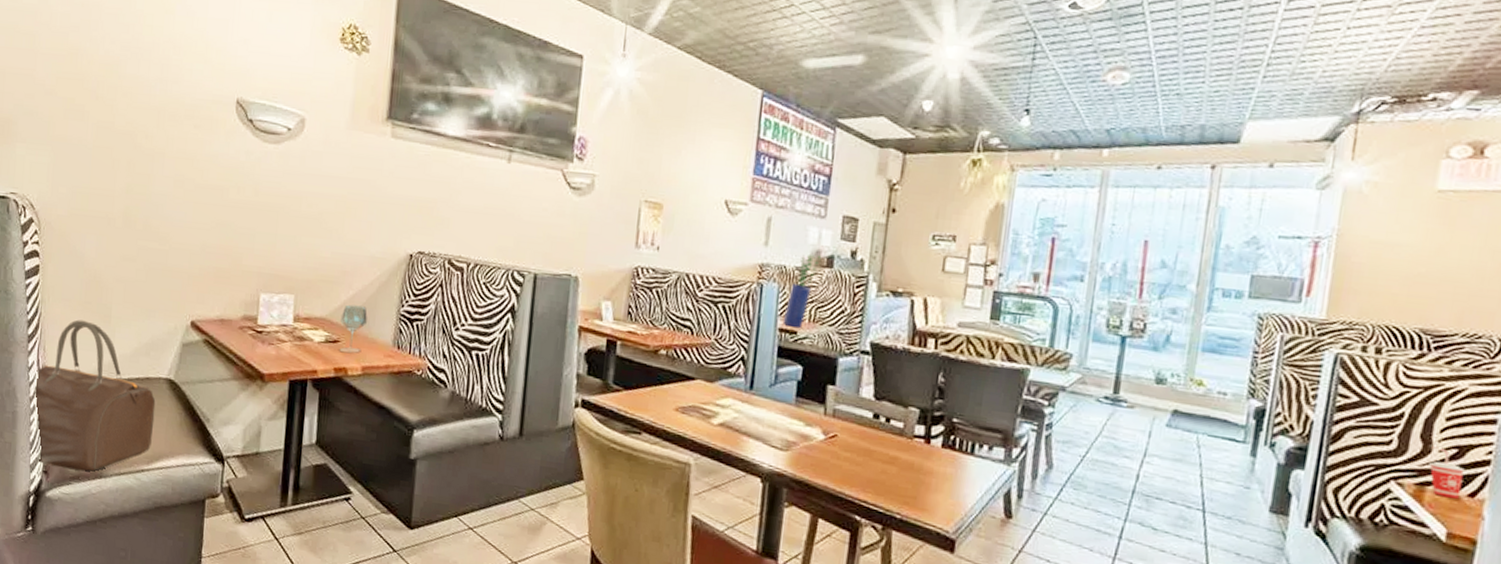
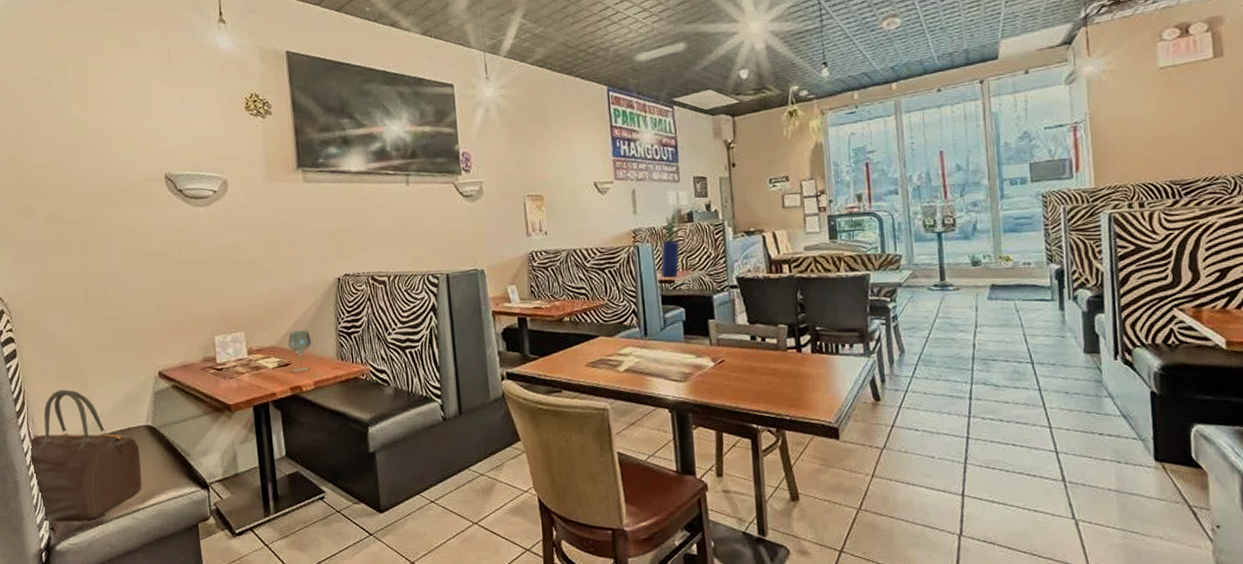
beverage cup: present [1429,444,1465,499] -> none [1198,272,1230,313]

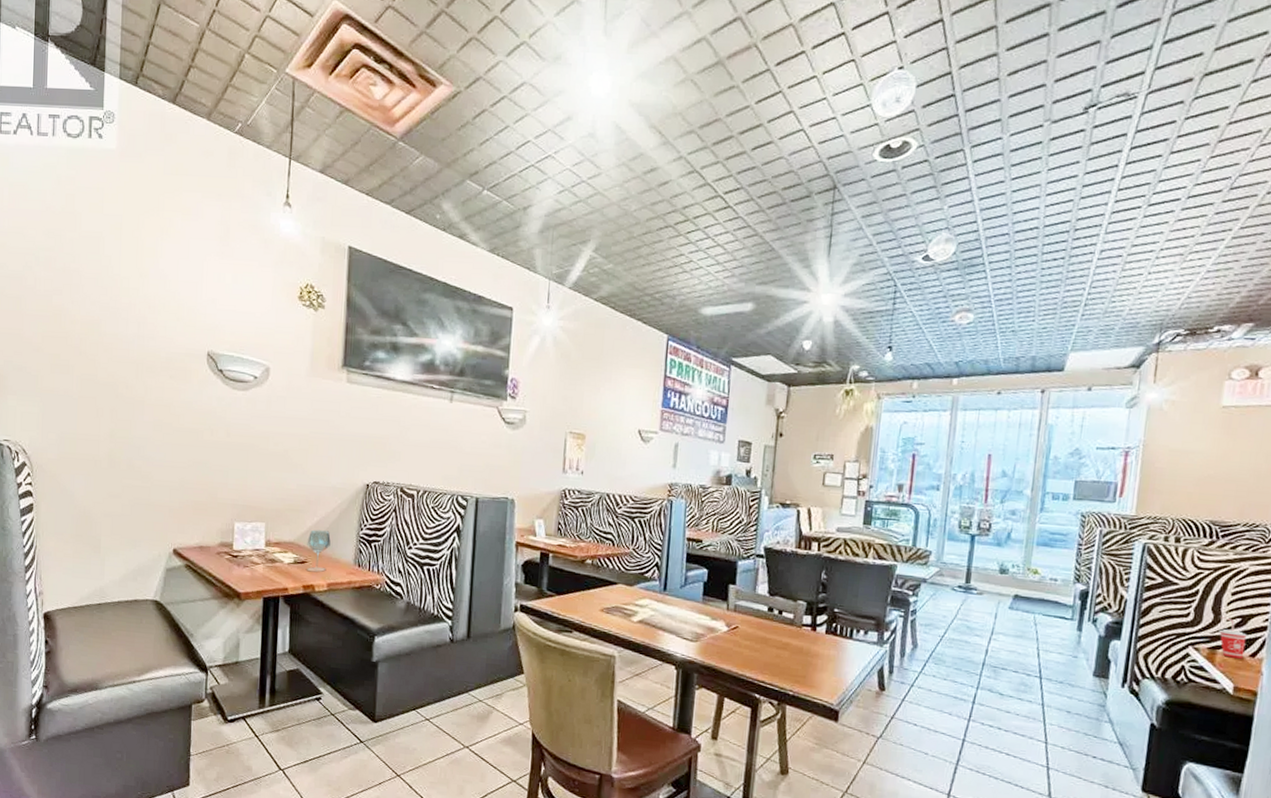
handbag: present [29,389,142,522] -> none [34,551,144,685]
vase: present [660,211,682,278] -> none [690,472,721,538]
beverage cup: none [1198,272,1230,313] -> present [1219,615,1247,659]

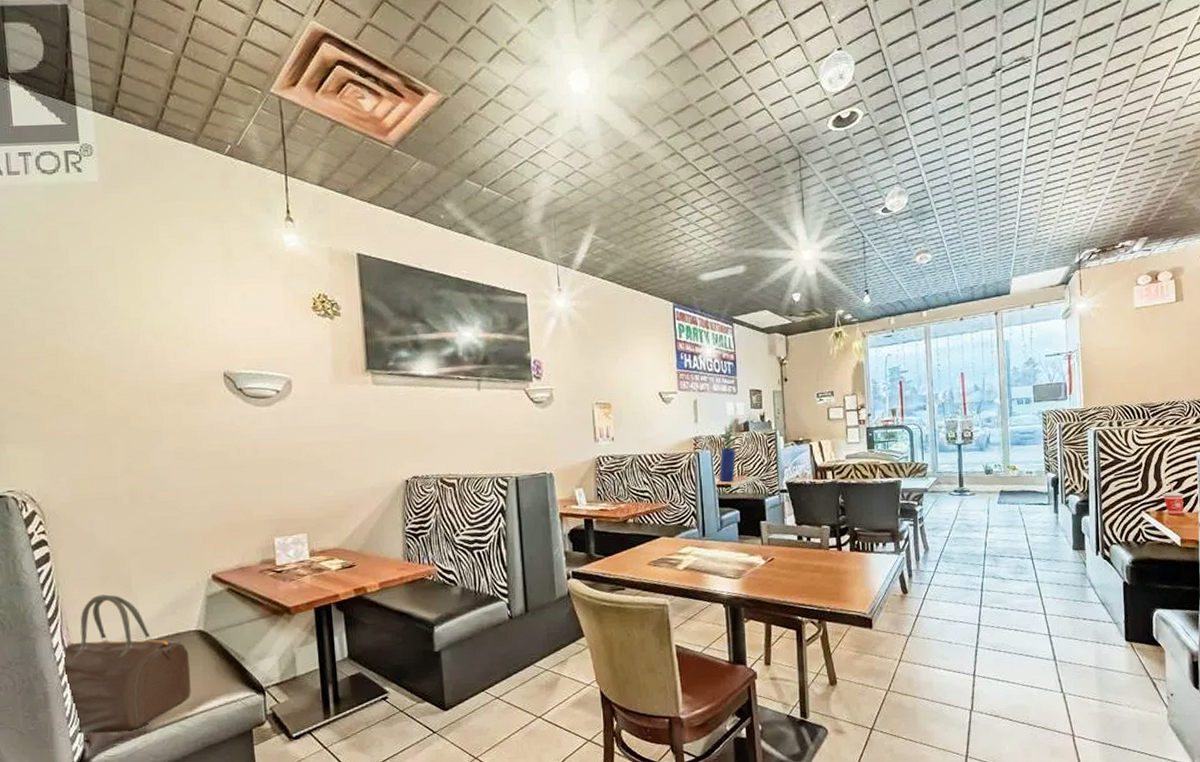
handbag: none [34,551,144,685] -> present [62,594,191,734]
wine glass: present [307,530,331,573] -> none [352,531,377,575]
vase: none [690,472,721,538] -> present [718,421,739,483]

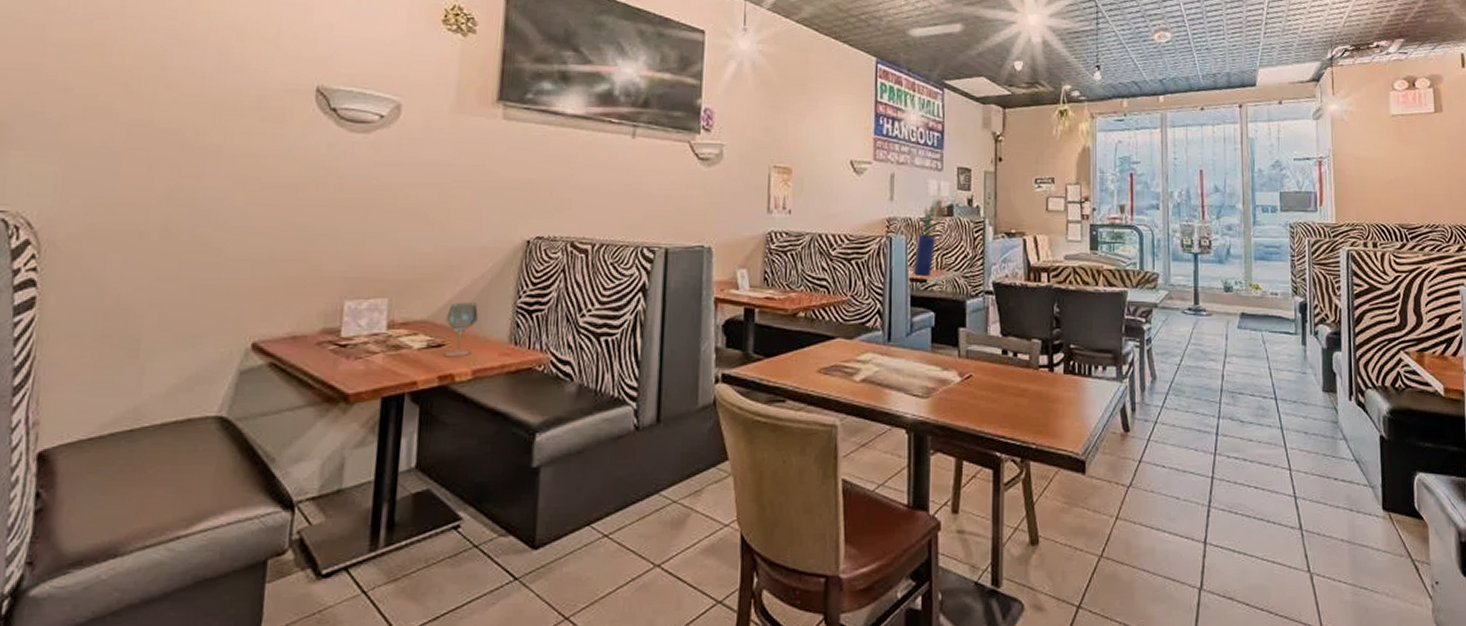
handbag: present [62,594,191,734] -> none [20,359,200,554]
wine glass: none [352,531,377,575] -> present [444,302,478,357]
beverage cup: present [1161,481,1184,516] -> none [1421,317,1447,359]

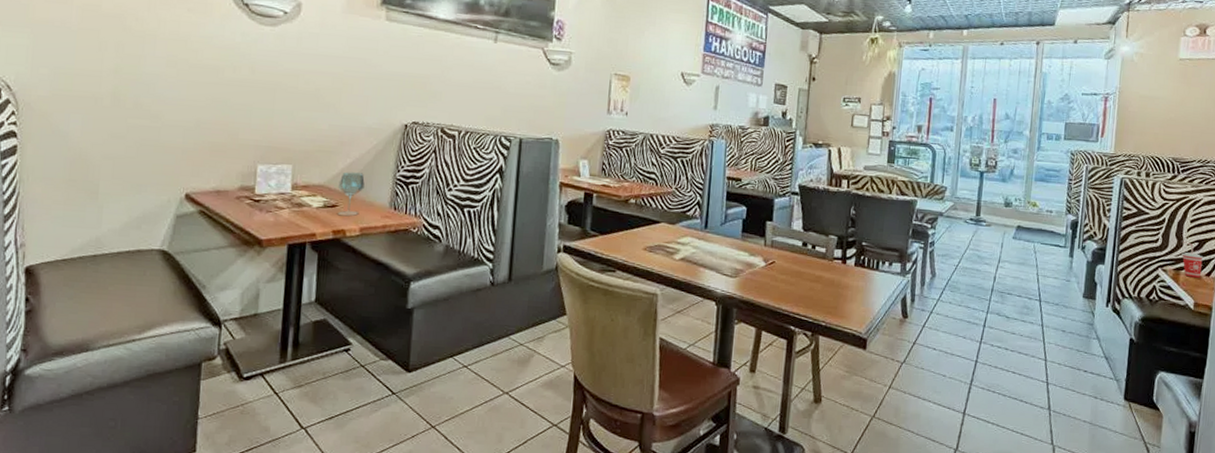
vase: present [913,203,941,277] -> none [730,114,759,177]
beverage cup: none [1421,317,1447,359] -> present [1182,240,1203,278]

